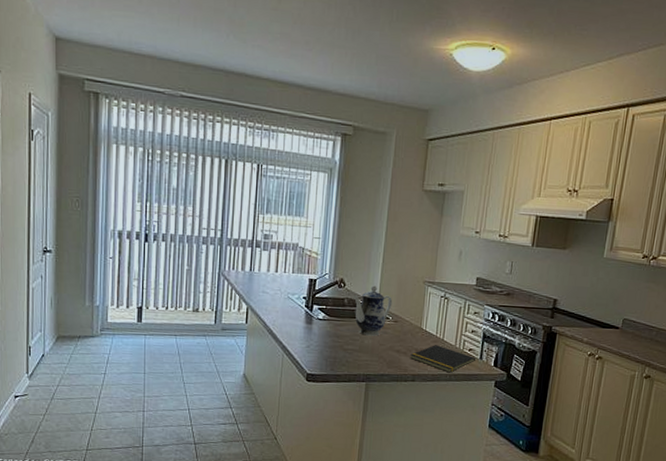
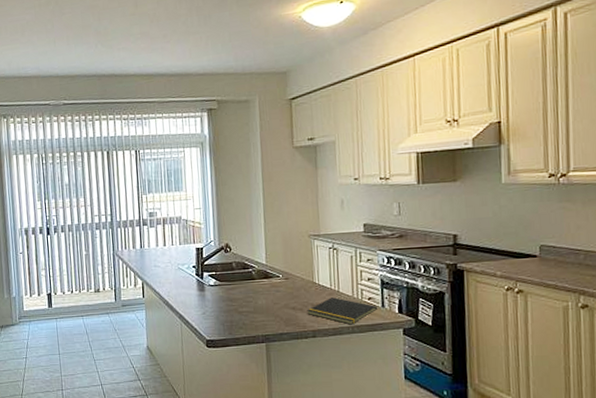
teapot: present [353,285,393,336] -> none [240,246,281,296]

